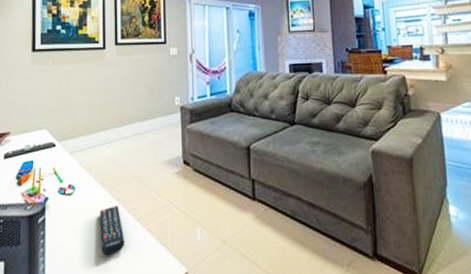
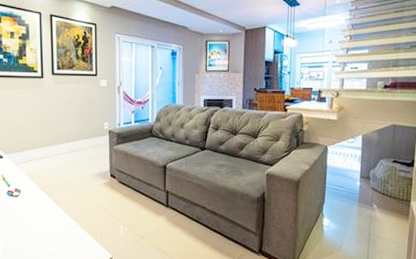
remote control: present [100,204,125,256] -> none [42,205,63,243]

